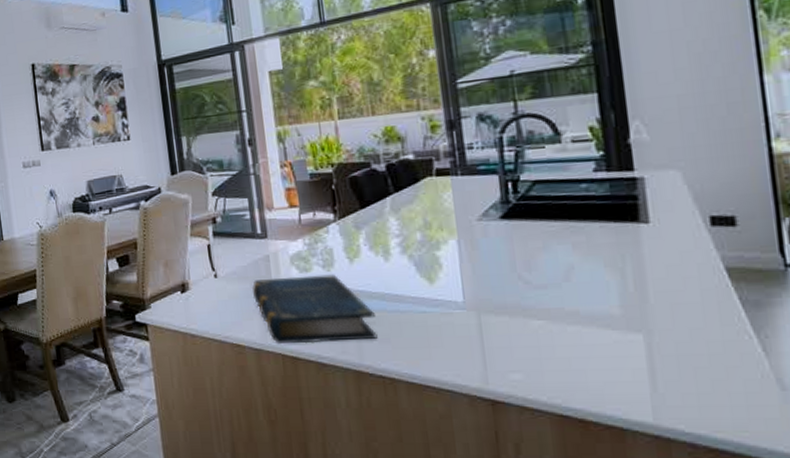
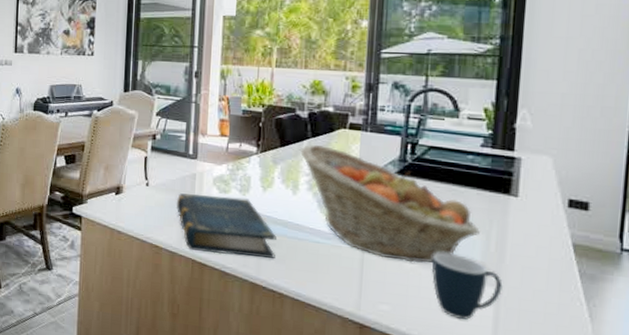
fruit basket: none [383,198,612,319] -> present [299,144,480,263]
mug: none [563,301,653,378] -> present [431,252,503,320]

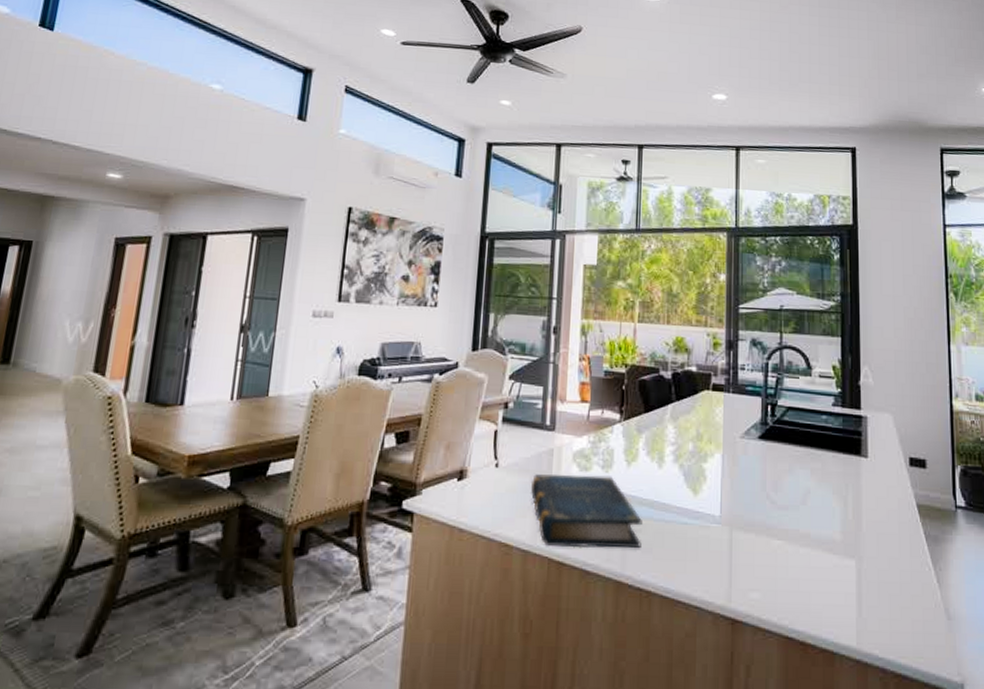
fruit basket: present [299,144,480,263] -> none [664,408,838,539]
mug: present [431,252,503,320] -> none [797,525,862,601]

